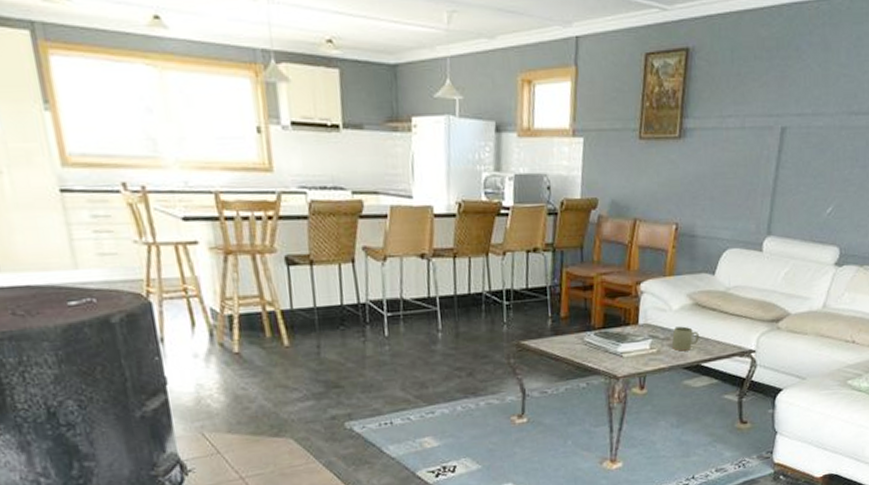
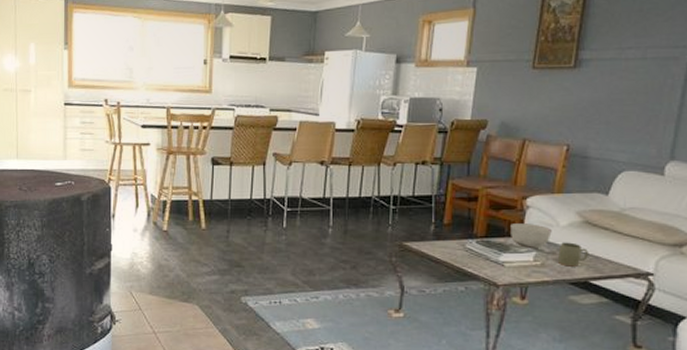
bowl: none [627,309,666,337] -> present [511,222,552,249]

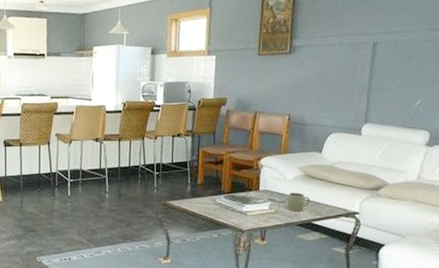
bowl: present [511,222,552,249] -> none [250,179,282,200]

